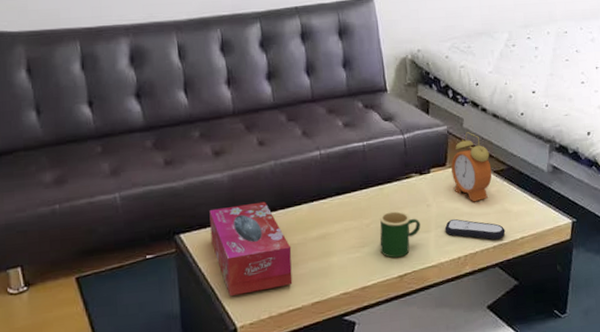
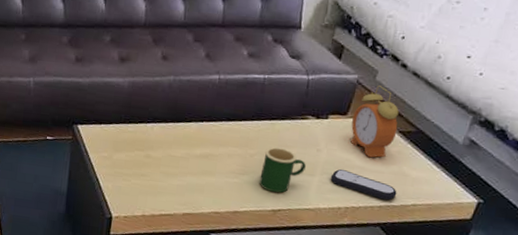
tissue box: present [209,201,293,296] -> none [103,109,174,192]

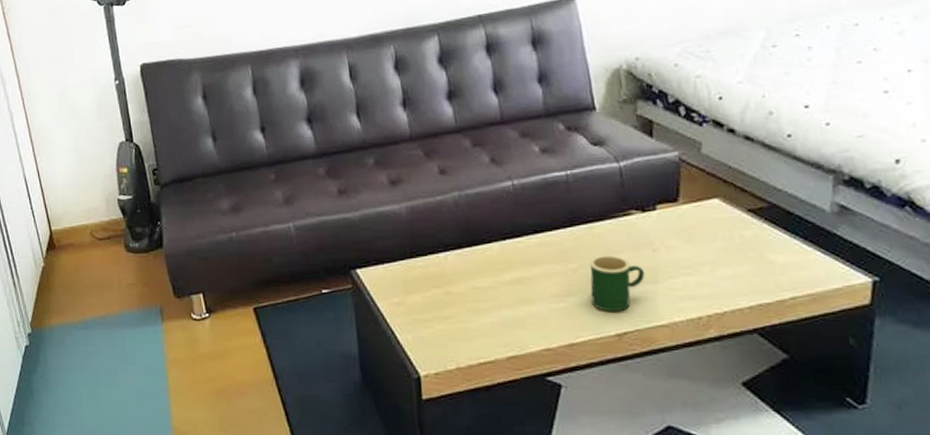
remote control: present [330,169,397,201] -> none [678,269,767,298]
alarm clock: present [351,85,399,158] -> none [685,159,746,249]

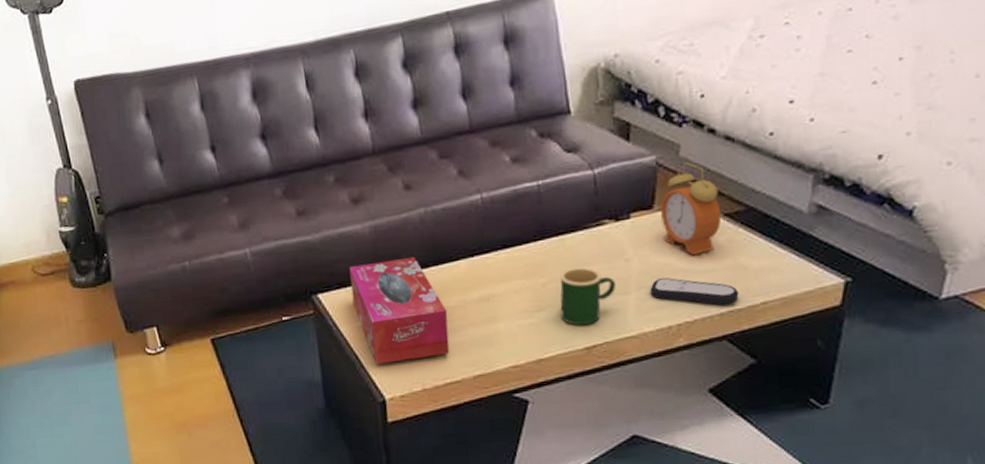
tissue box: none [387,237,483,340] -> present [349,256,450,364]
remote control: none [678,269,767,298] -> present [649,277,739,305]
alarm clock: none [685,159,746,249] -> present [661,162,722,256]

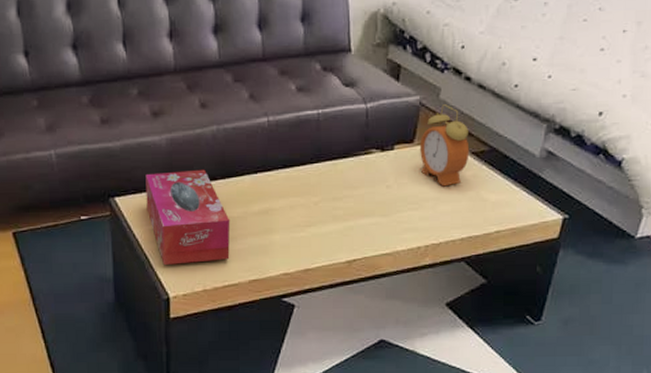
mug: present [559,267,616,326] -> none [328,189,377,242]
remote control: present [649,277,739,305] -> none [405,204,478,231]

